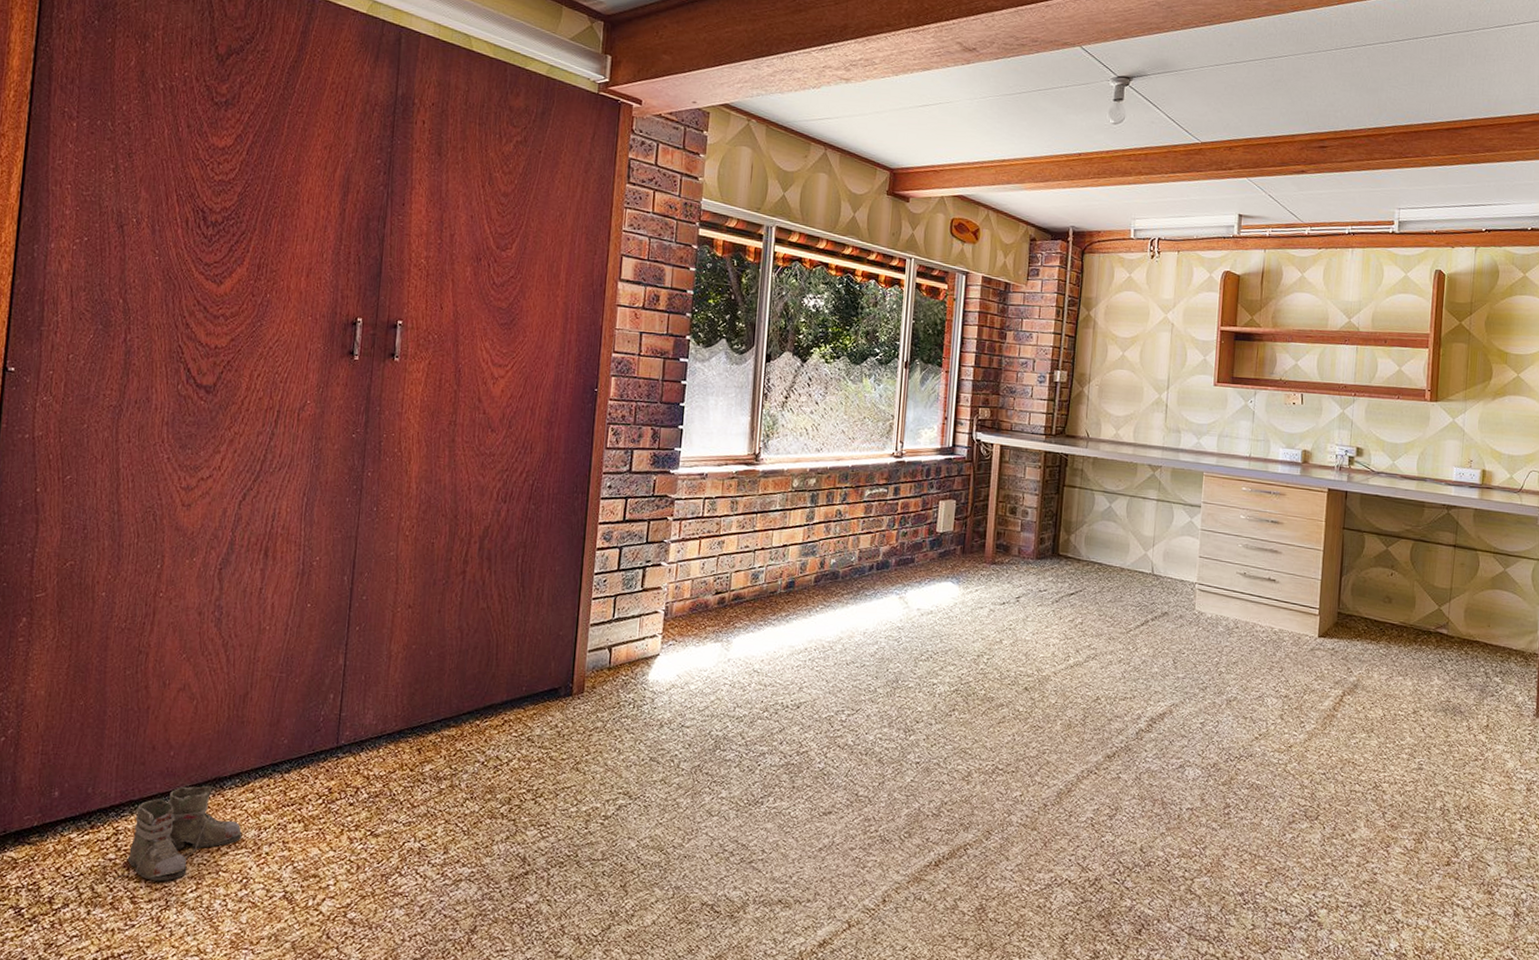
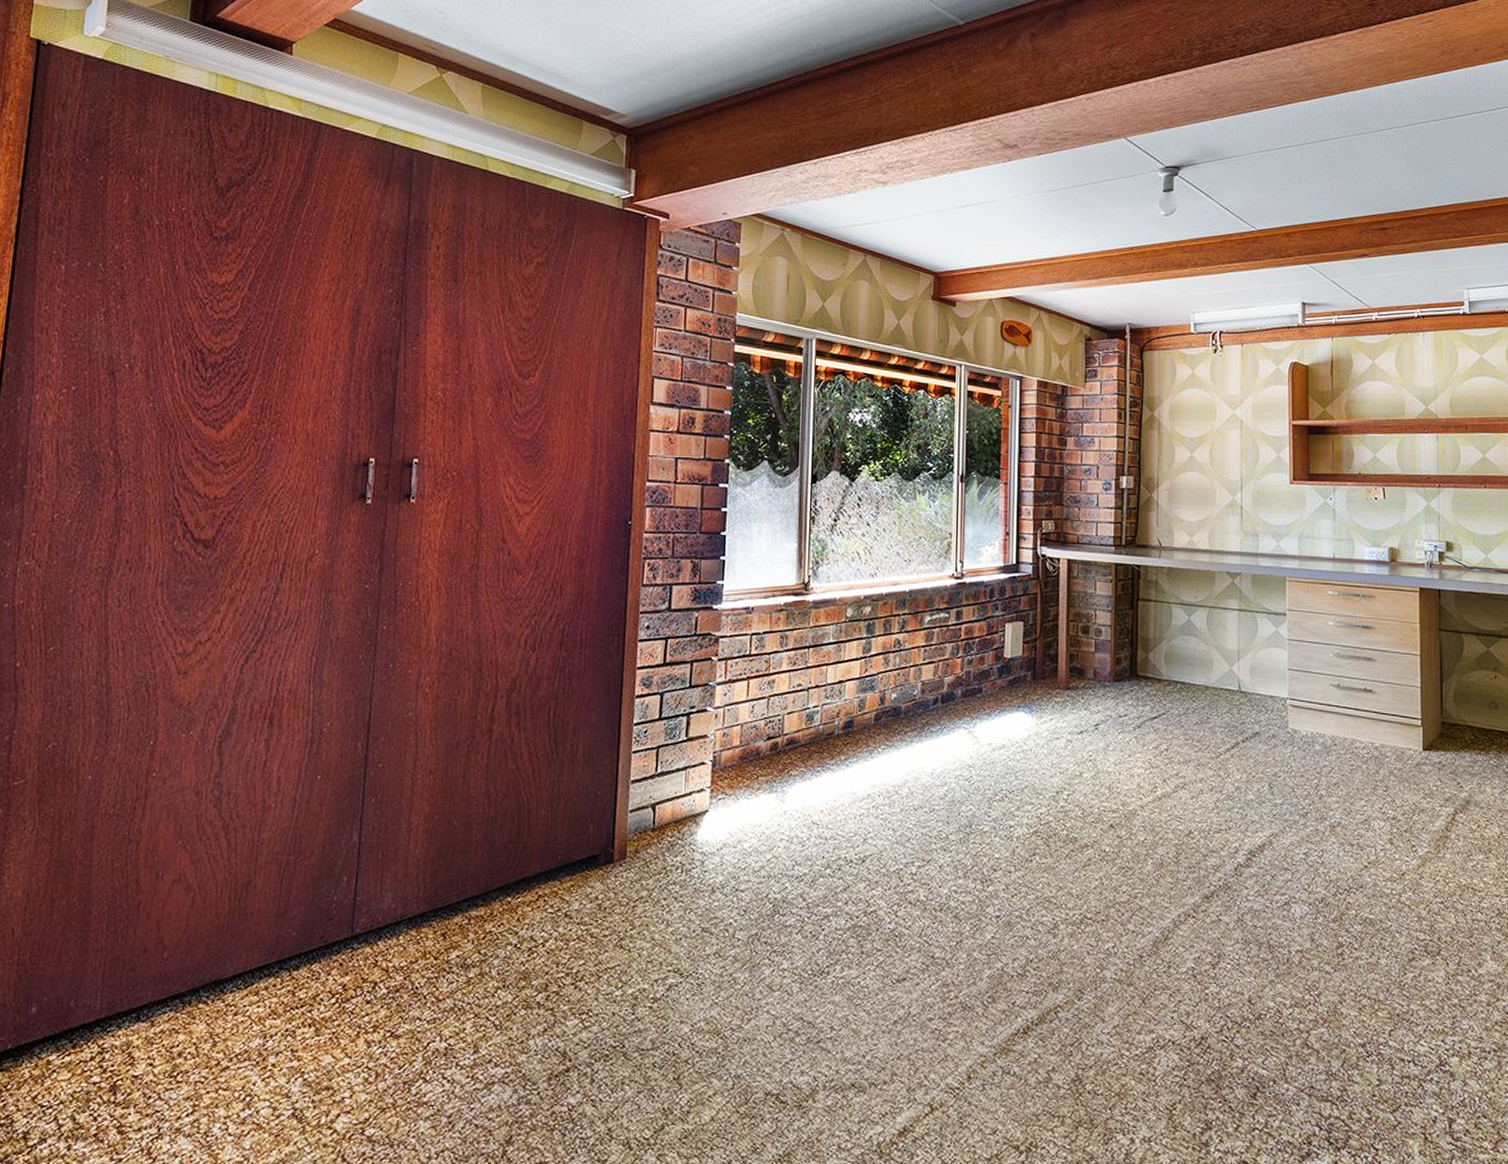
boots: present [110,785,242,882] -> none [95,990,245,1109]

